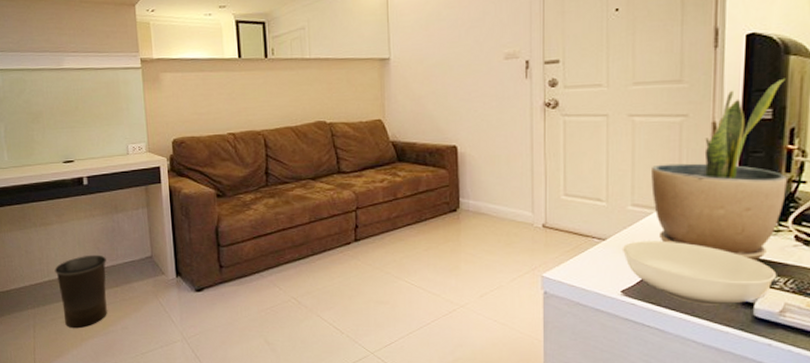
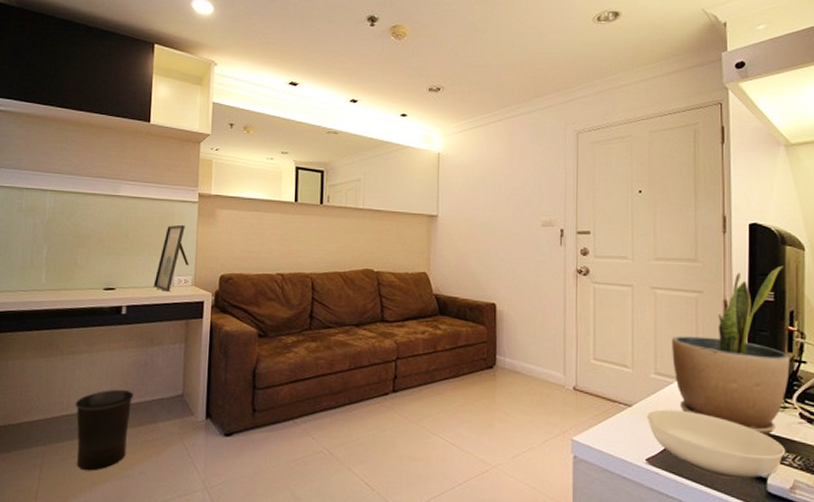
picture frame: none [109,92,141,160] -> present [153,224,189,292]

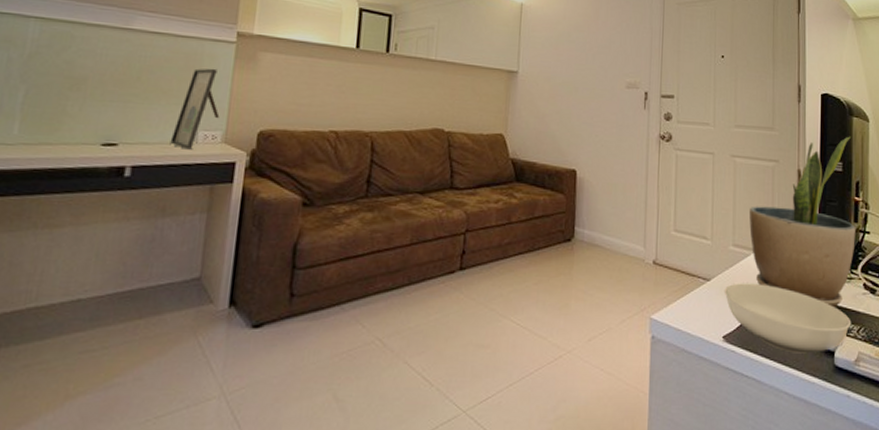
waste bin: present [75,389,134,470] -> none [45,272,133,379]

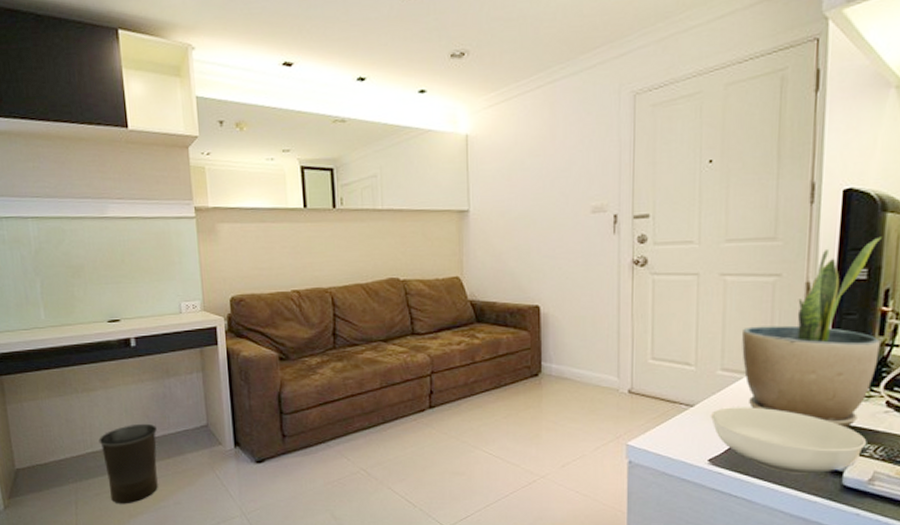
waste bin: none [45,272,133,379] -> present [98,423,158,503]
picture frame: present [170,68,220,150] -> none [159,244,195,319]

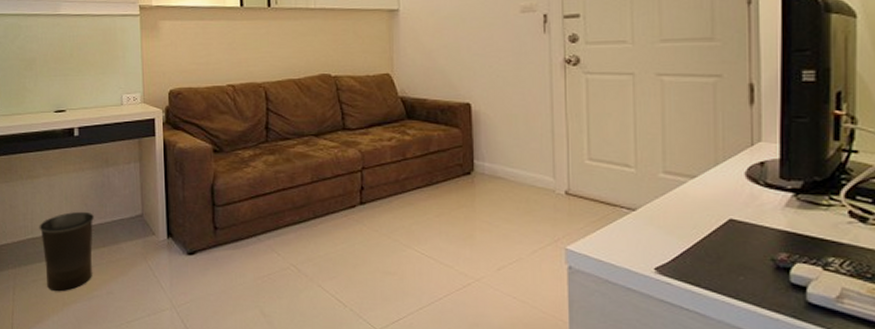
bowl: present [710,407,867,474] -> none [654,212,831,288]
potted plant: present [742,236,882,428] -> none [684,38,836,239]

